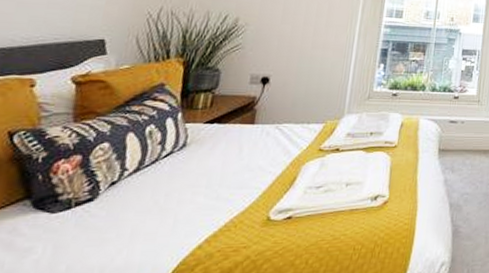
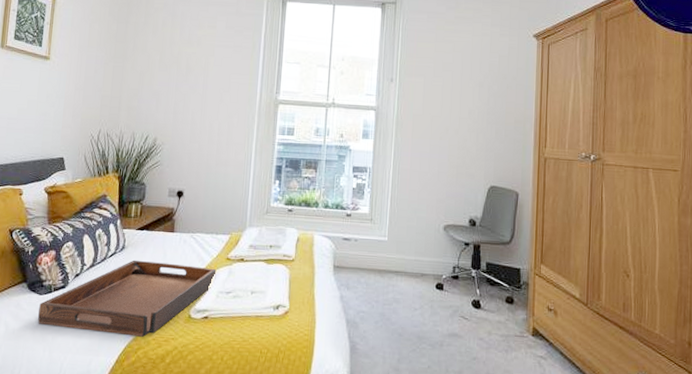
serving tray: none [44,158,306,252] -> present [38,260,217,337]

